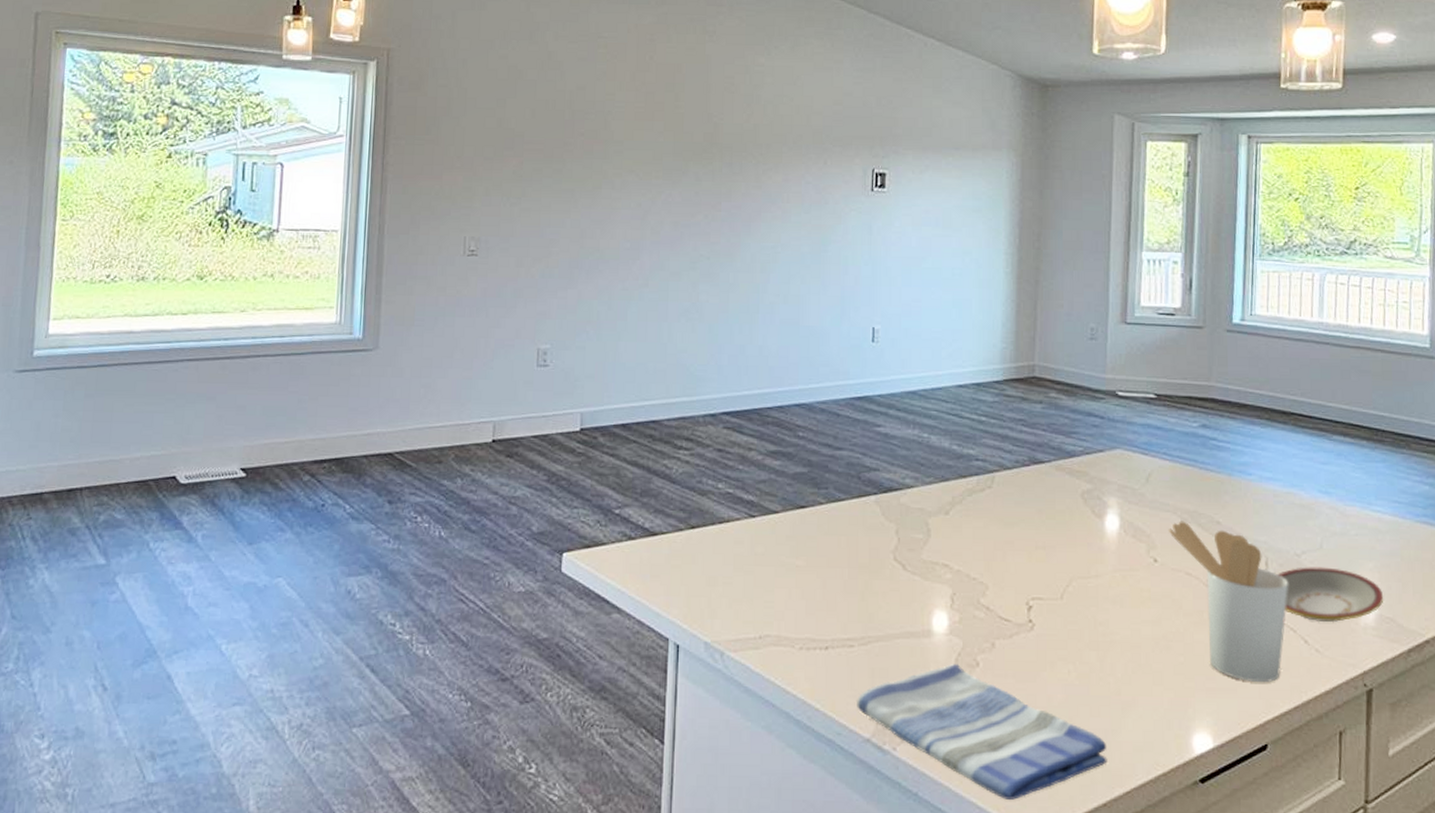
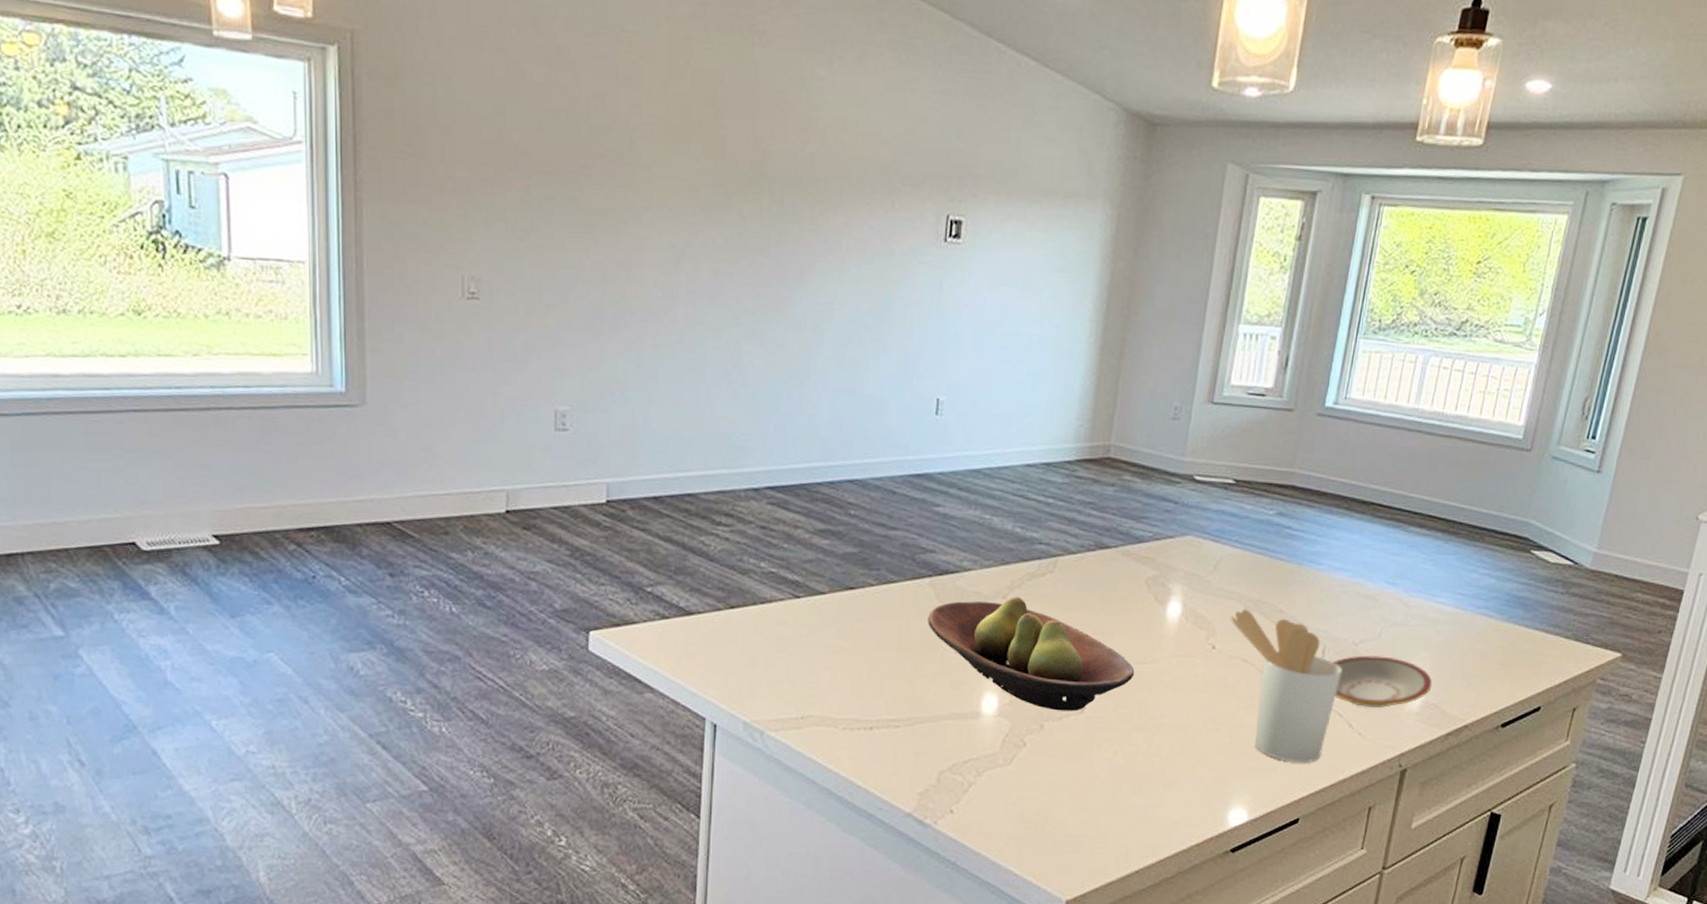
dish towel: present [857,664,1108,800] -> none [899,744,1146,868]
fruit bowl: none [875,512,1080,629] -> present [927,596,1135,712]

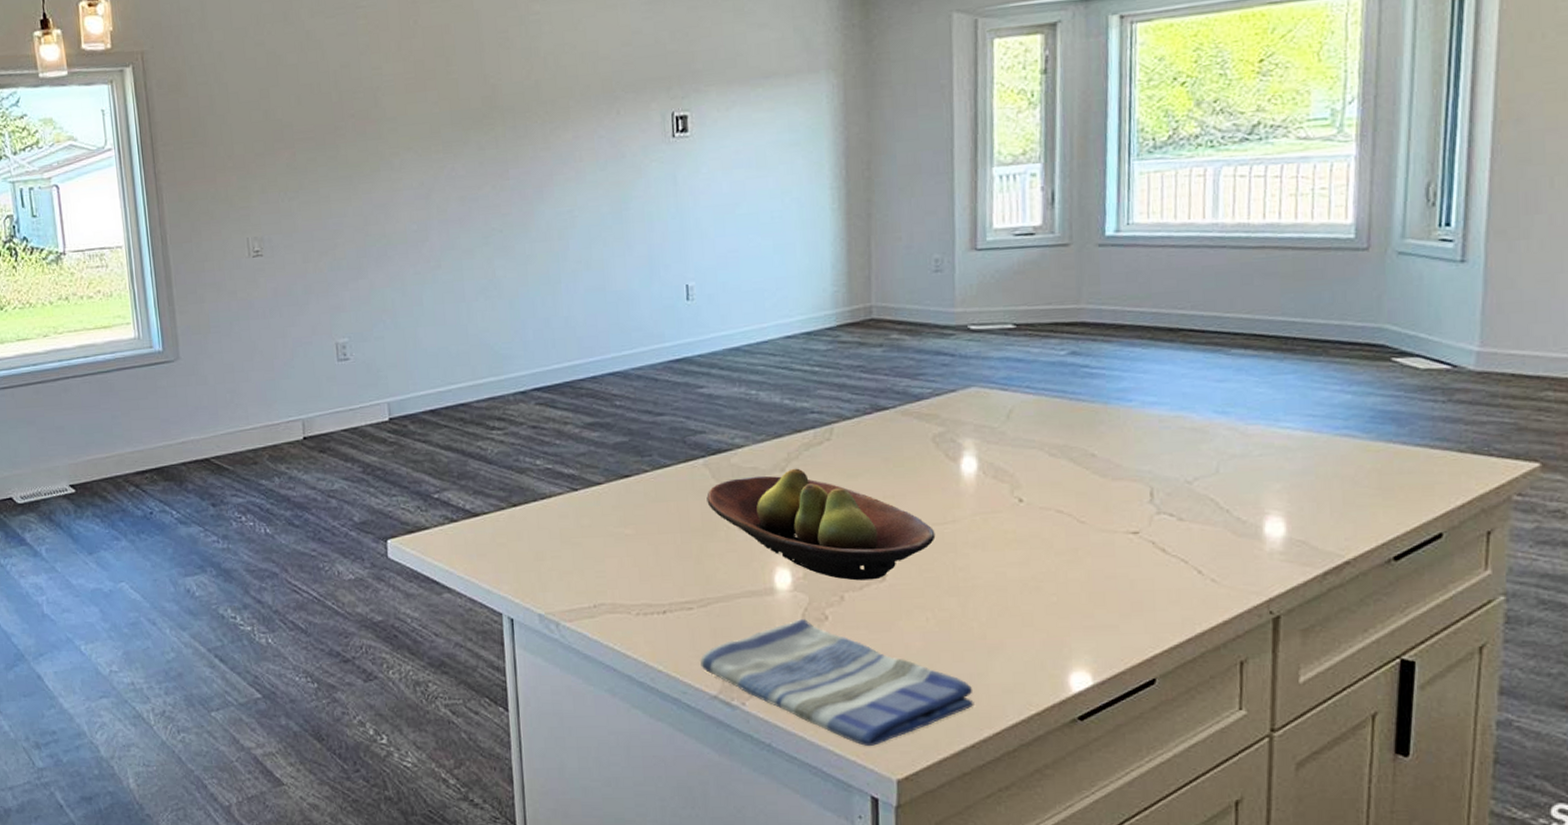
dish towel: none [899,744,1146,868] -> present [700,619,974,746]
utensil holder: present [1229,609,1342,763] -> none [1034,456,1178,618]
plate: present [1332,655,1432,709] -> none [1164,492,1293,551]

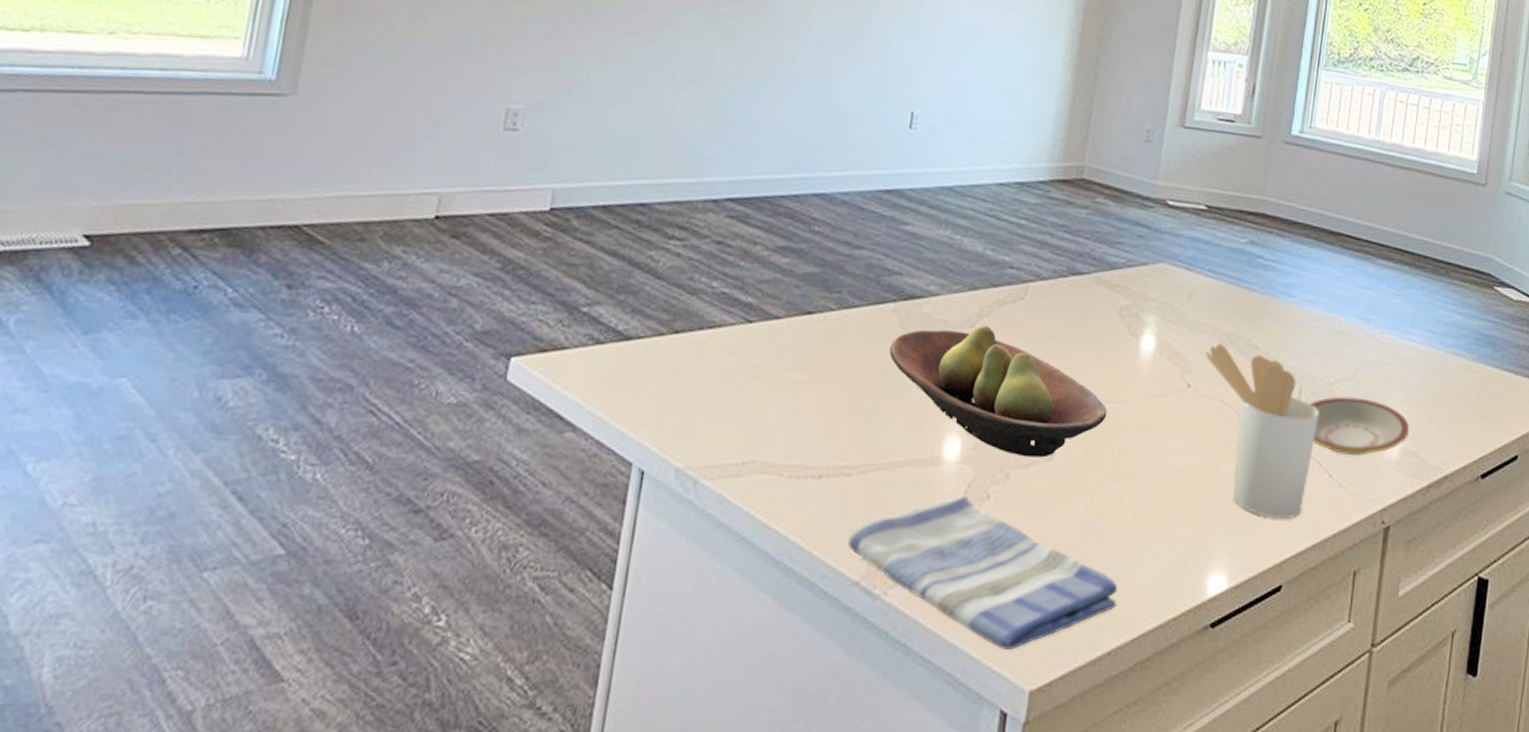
utensil holder: none [1034,456,1178,618] -> present [1204,343,1319,520]
plate: none [1164,492,1293,551] -> present [1309,396,1409,457]

